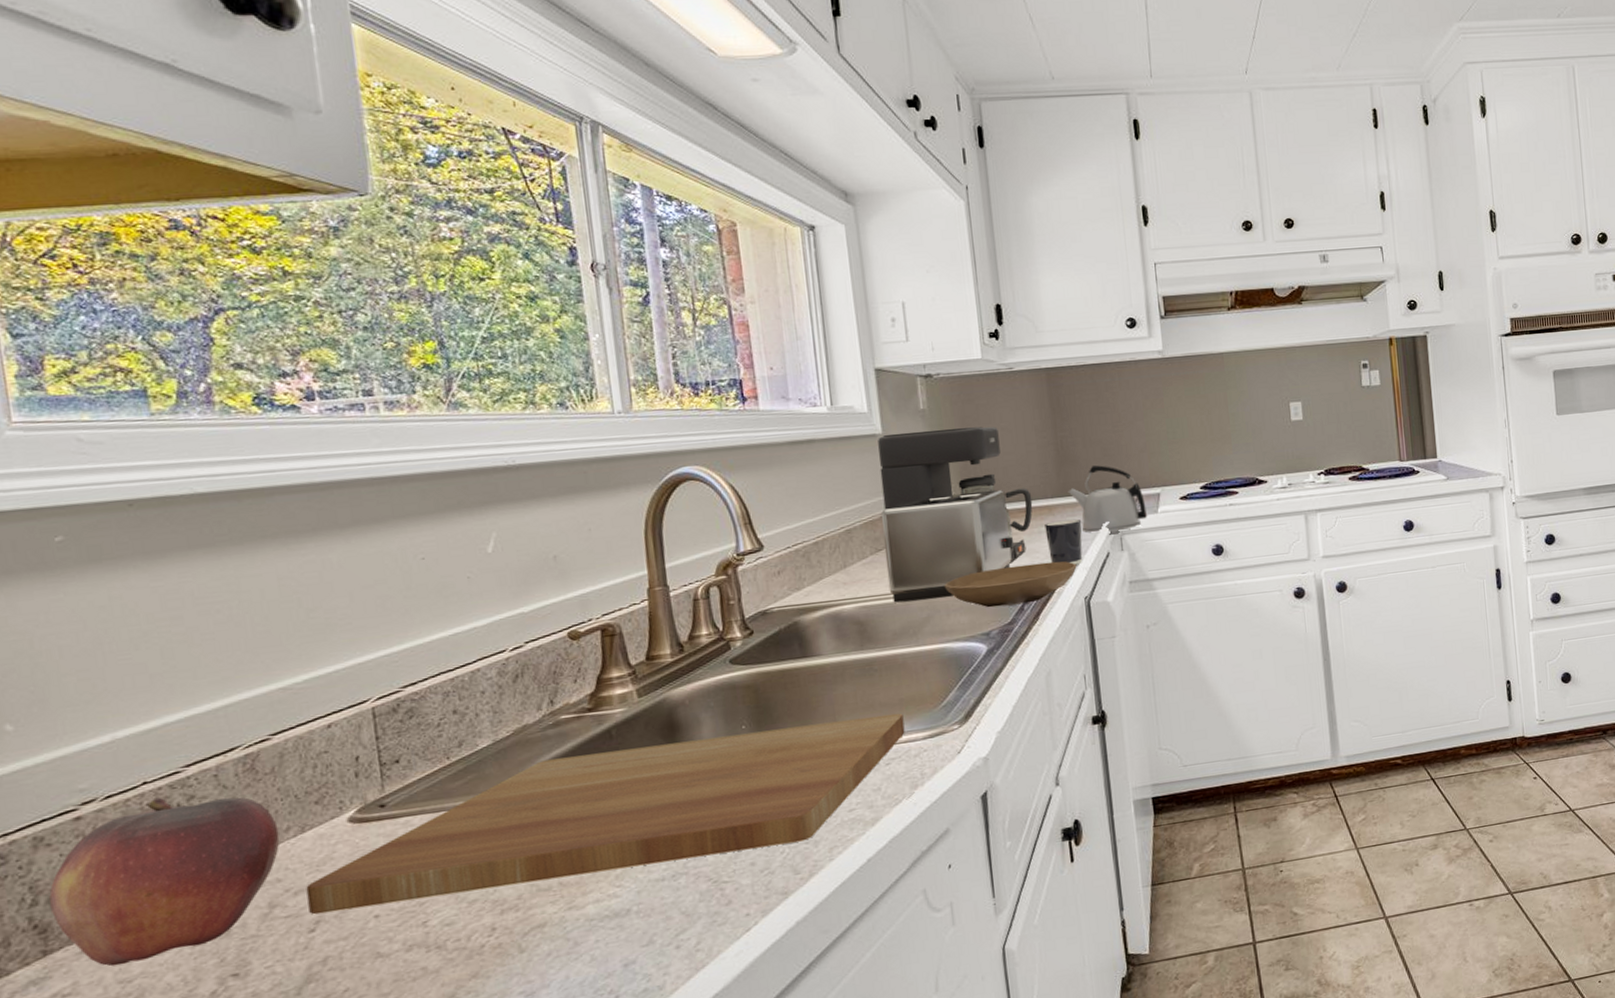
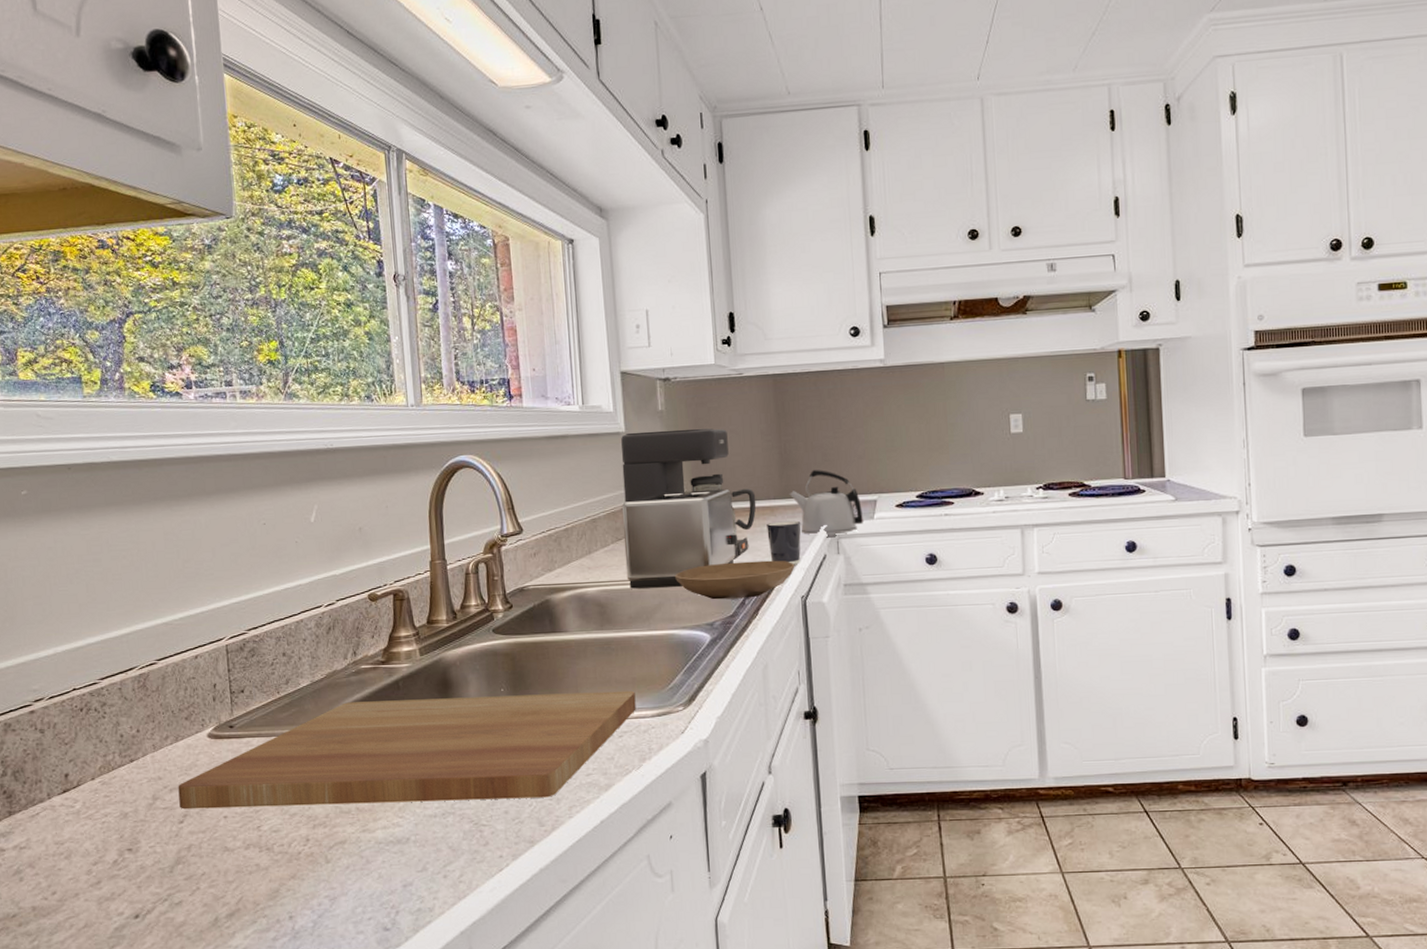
fruit: present [49,796,280,967] -> none [13,701,161,830]

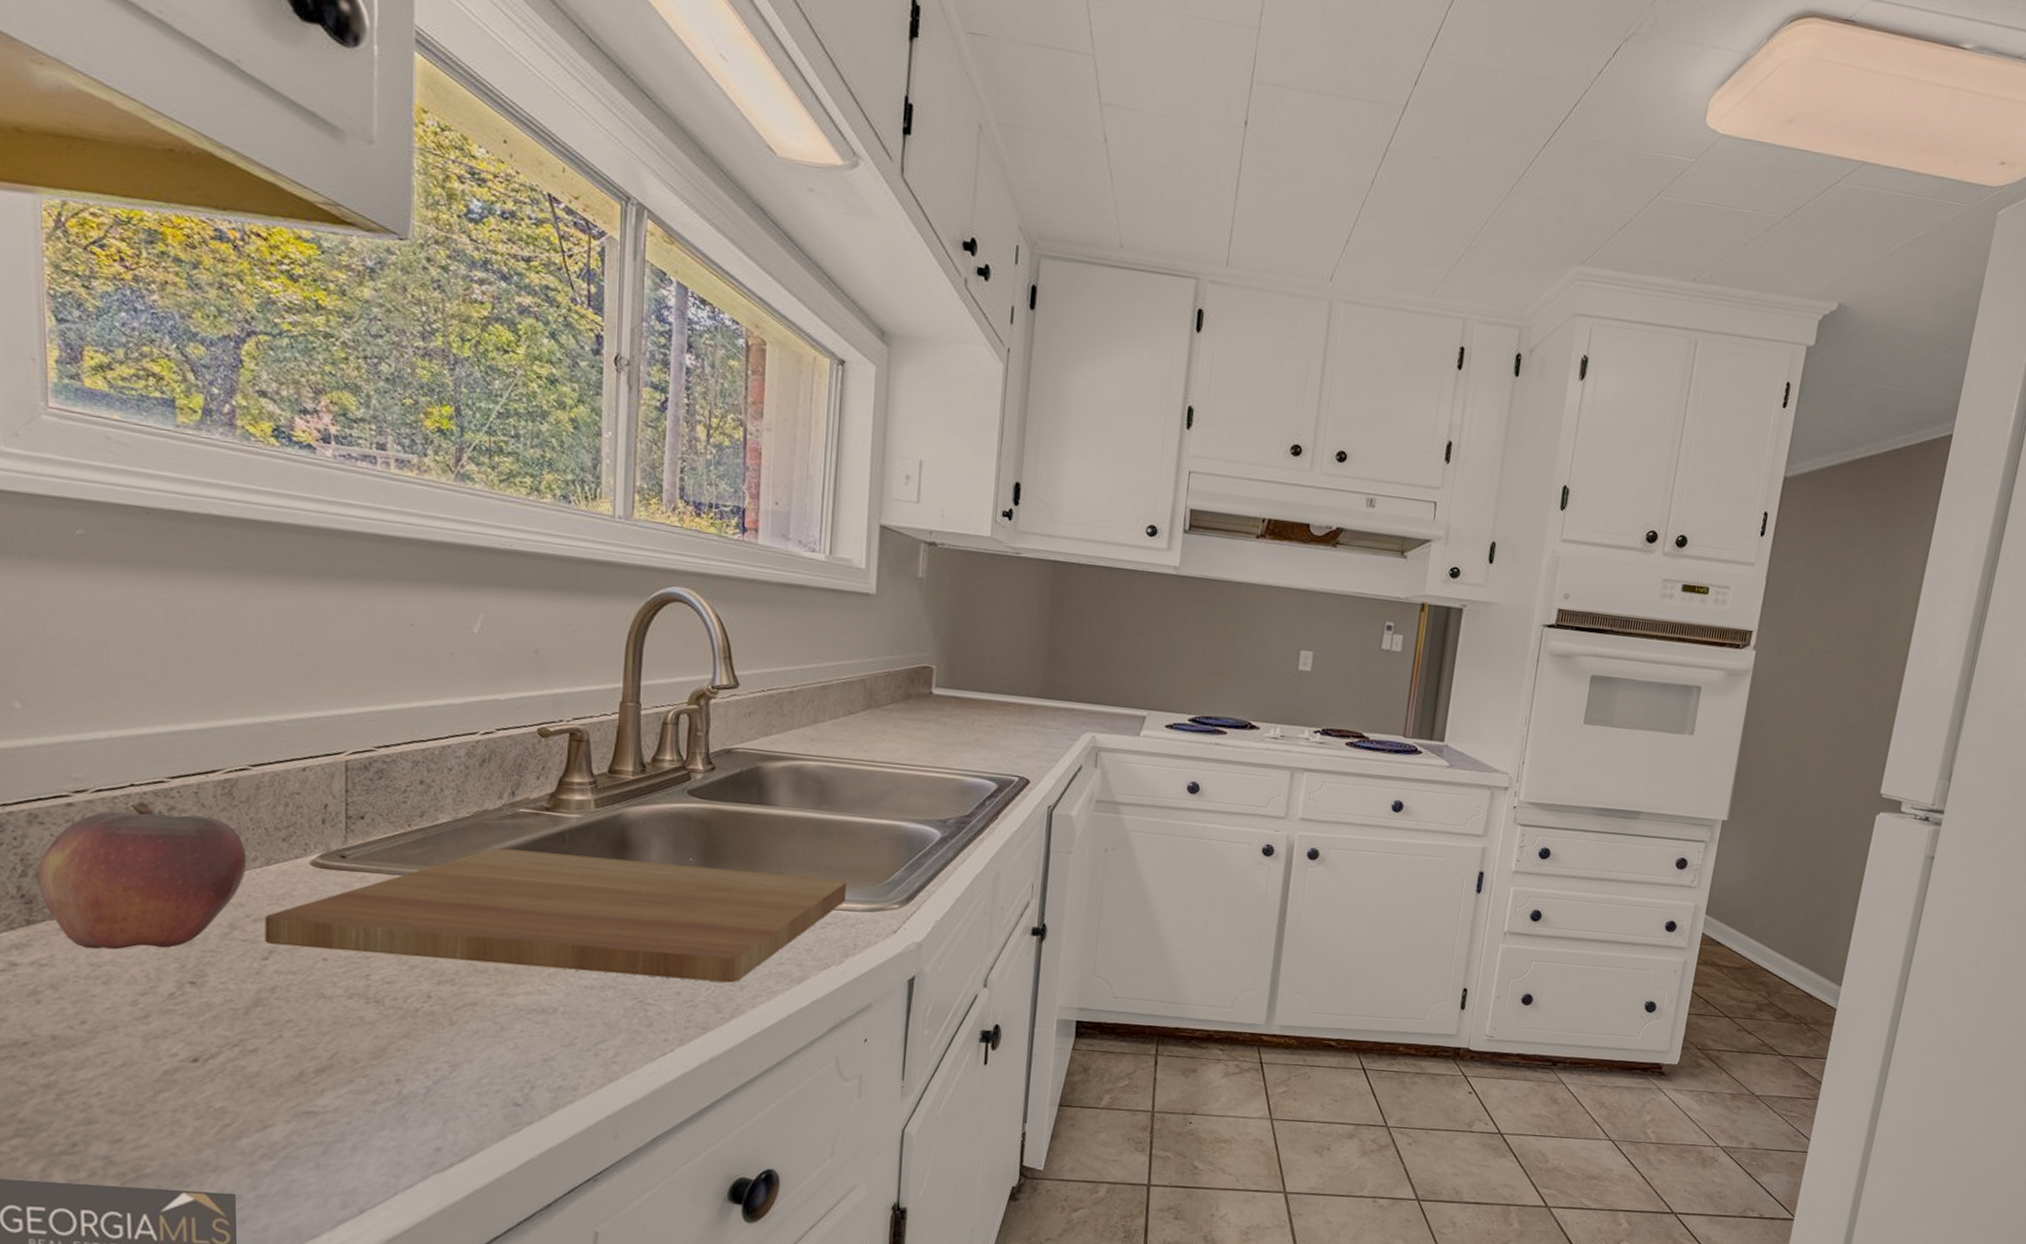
fruit: none [13,701,161,830] -> present [38,801,247,950]
coffee maker: present [621,428,757,560] -> none [864,595,1015,756]
toaster: present [621,488,738,589] -> none [854,668,988,776]
bowl: present [674,560,795,600] -> none [909,756,1047,799]
mug: present [767,520,802,564] -> none [1020,721,1060,771]
kettle: present [789,470,864,537] -> none [1052,673,1129,748]

